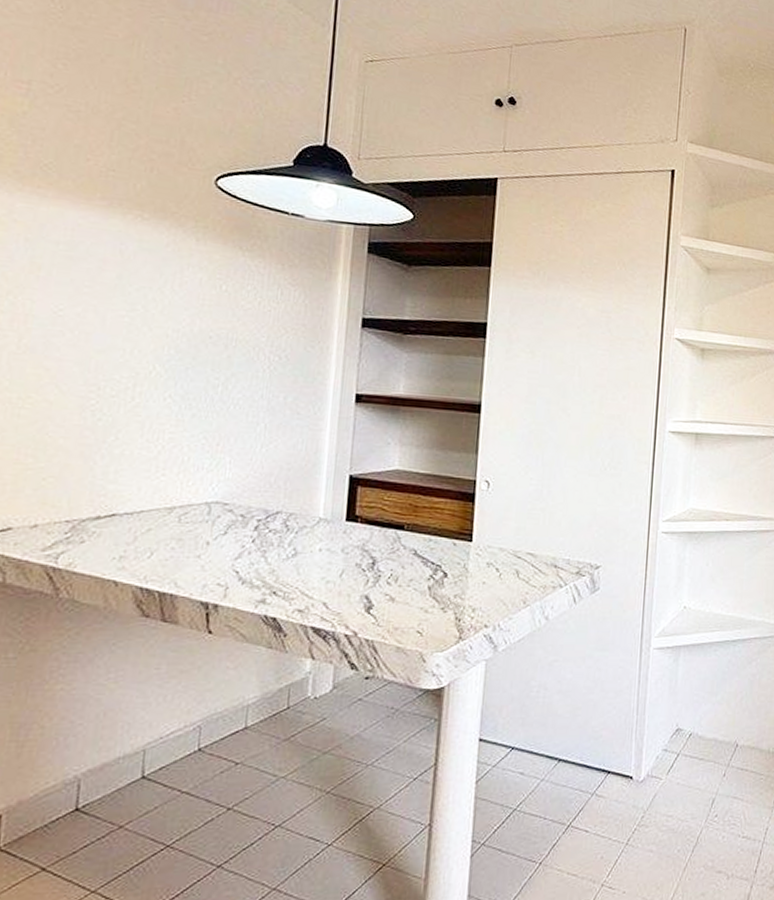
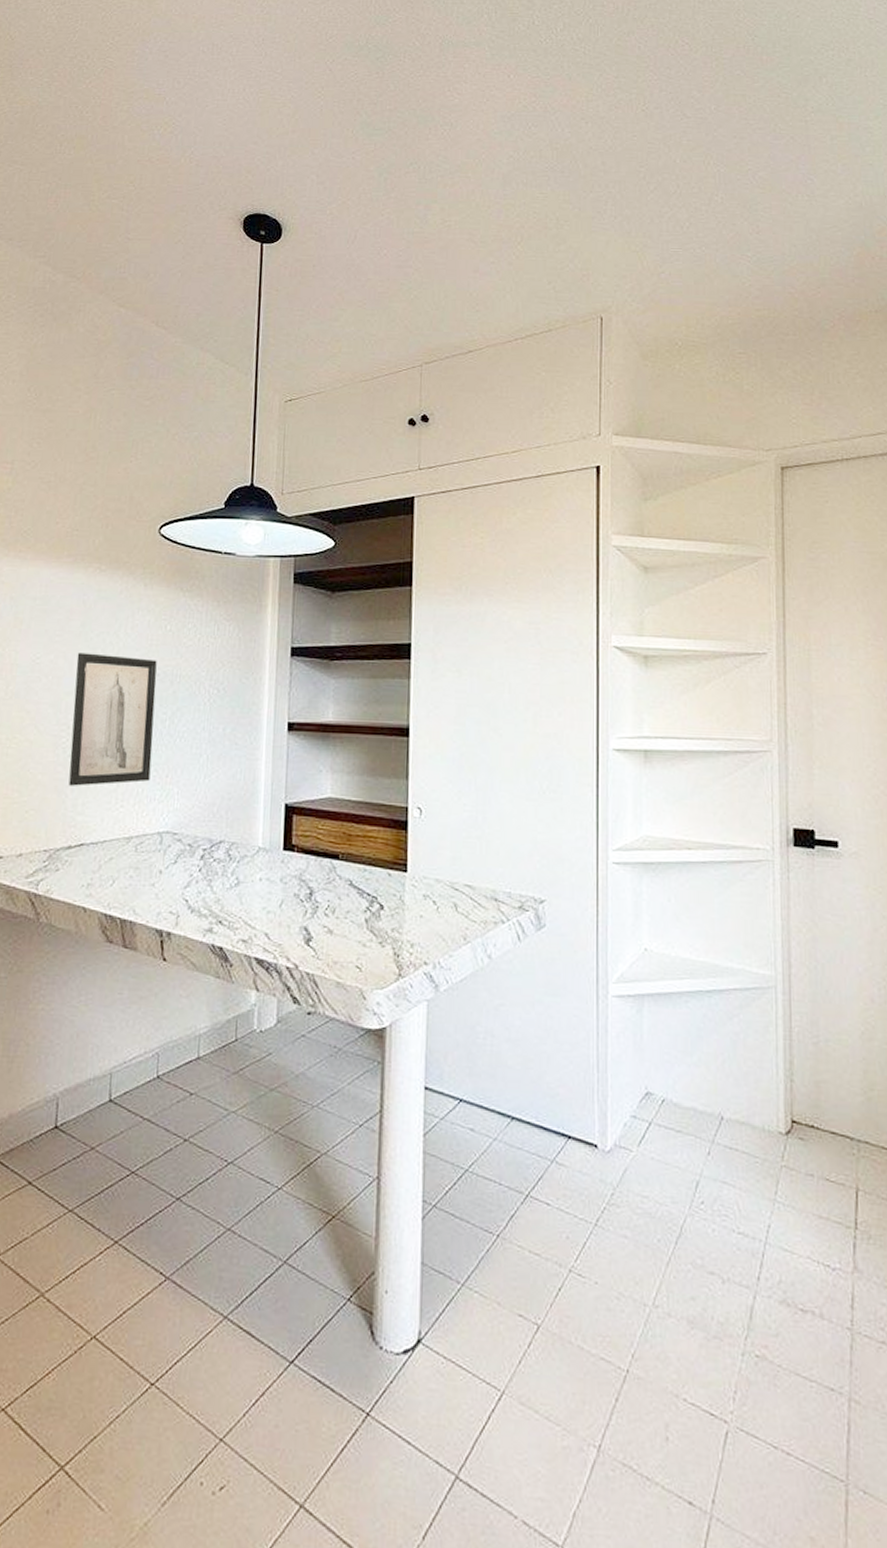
wall art: none [98,307,209,453] -> present [68,652,157,786]

